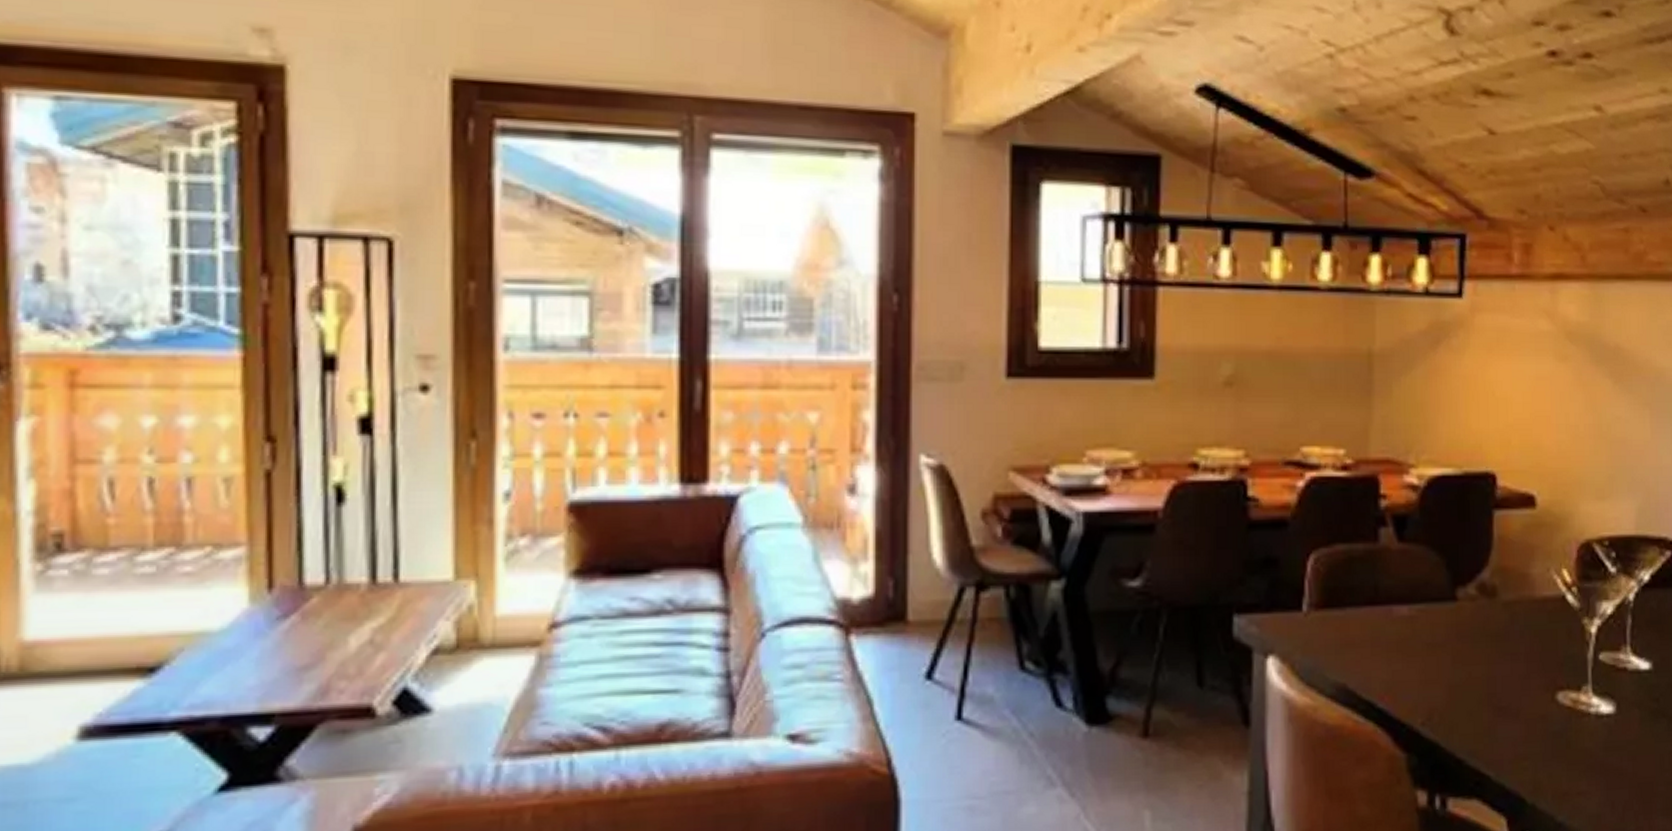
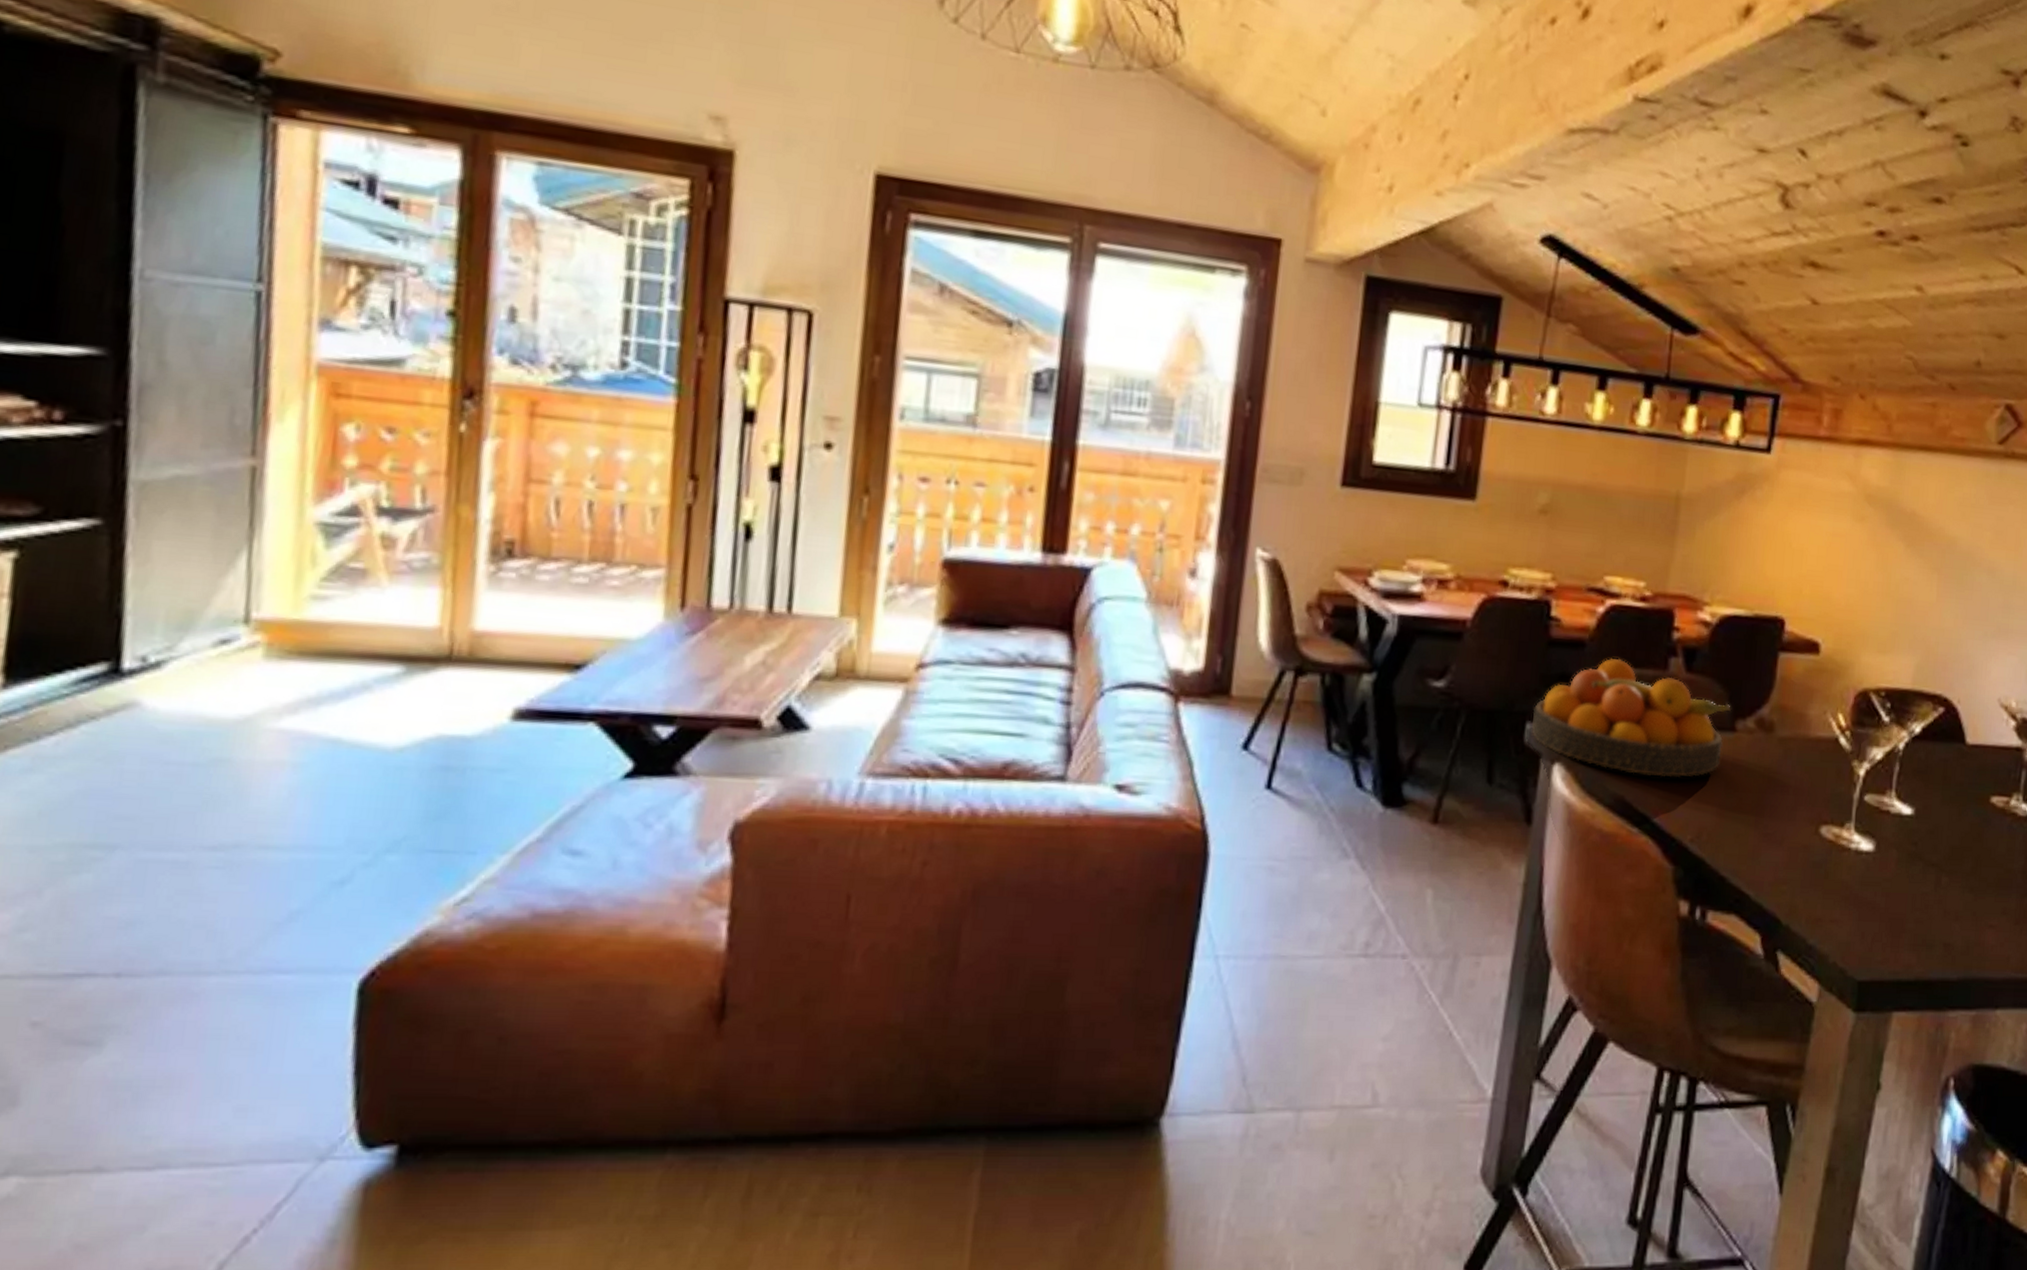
fruit bowl: none [1239,534,1450,659] -> present [1531,657,1731,778]

